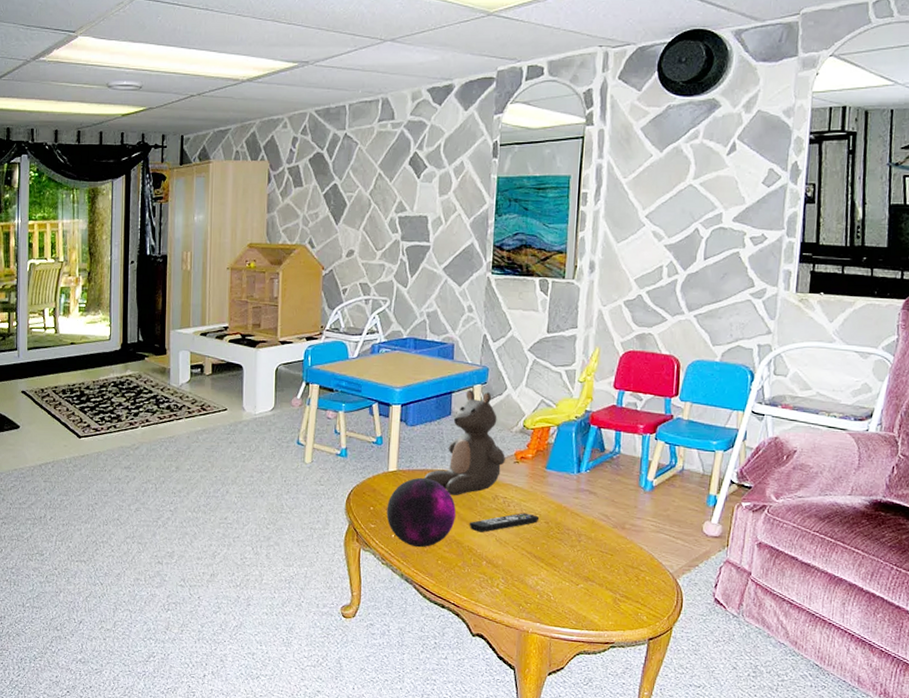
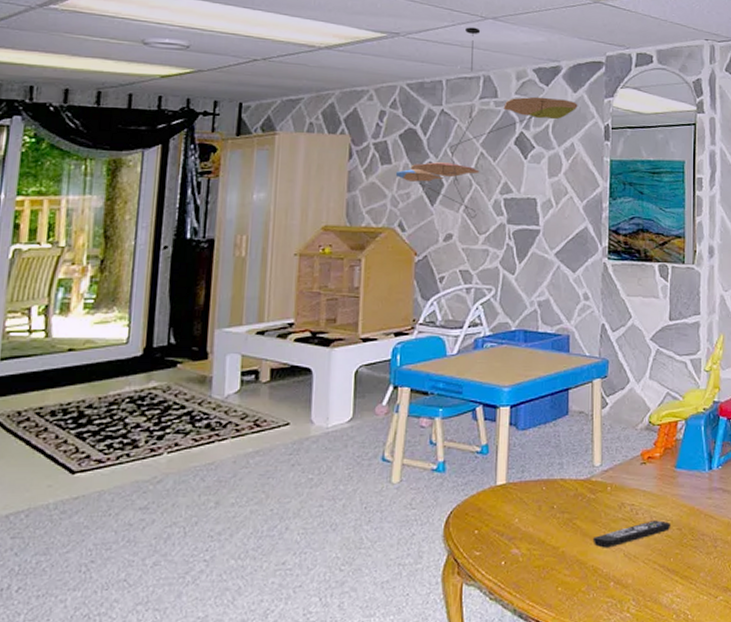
ceiling mobile: none [306,51,469,235] -> present [395,27,578,218]
decorative orb: present [386,477,456,548] -> none [494,489,577,574]
teddy bear: present [424,389,505,496] -> none [539,384,631,508]

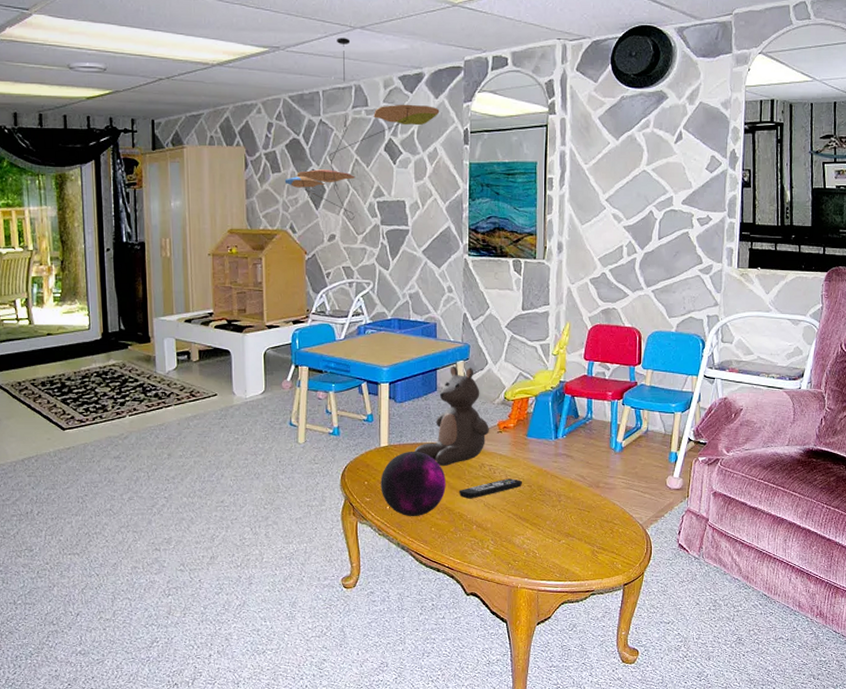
decorative orb: none [494,489,577,574] -> present [381,451,446,517]
teddy bear: none [539,384,631,508] -> present [414,365,489,467]

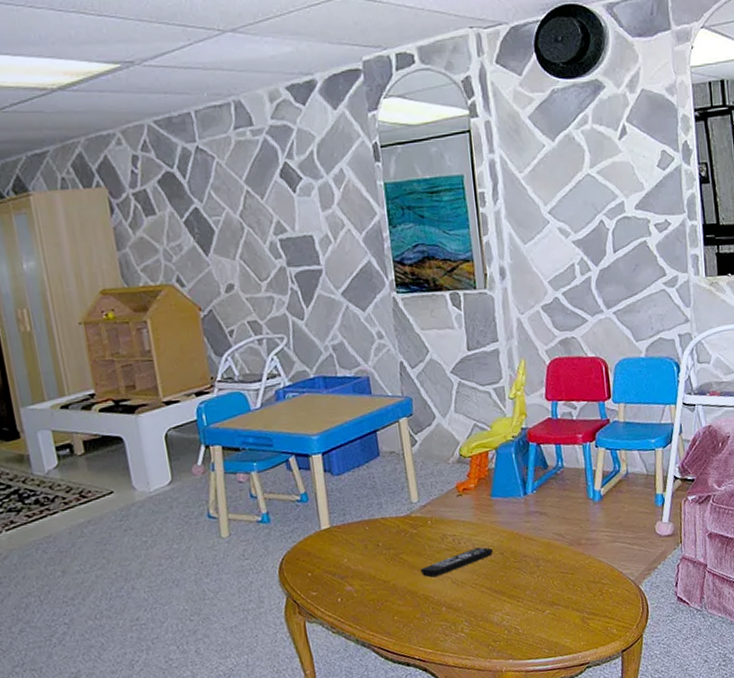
ceiling mobile: present [284,38,440,220] -> none [162,44,341,264]
decorative orb: present [381,451,446,517] -> none [326,529,405,607]
teddy bear: present [414,365,489,467] -> none [362,423,447,544]

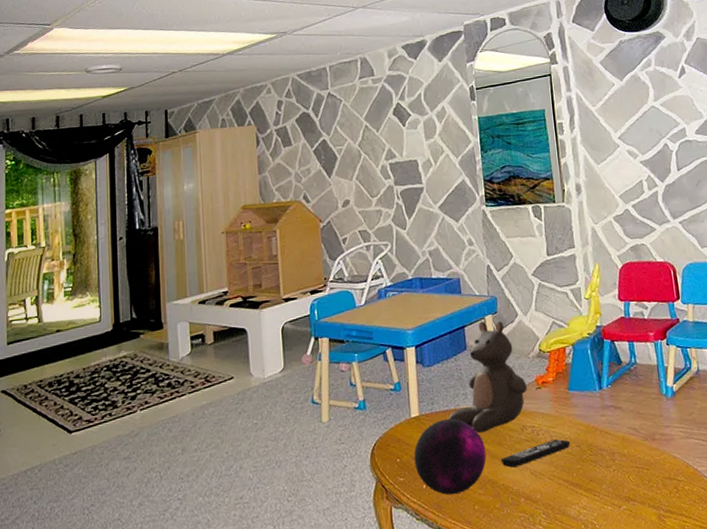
decorative orb: none [326,529,405,607] -> present [414,418,486,495]
teddy bear: none [362,423,447,544] -> present [448,320,527,434]

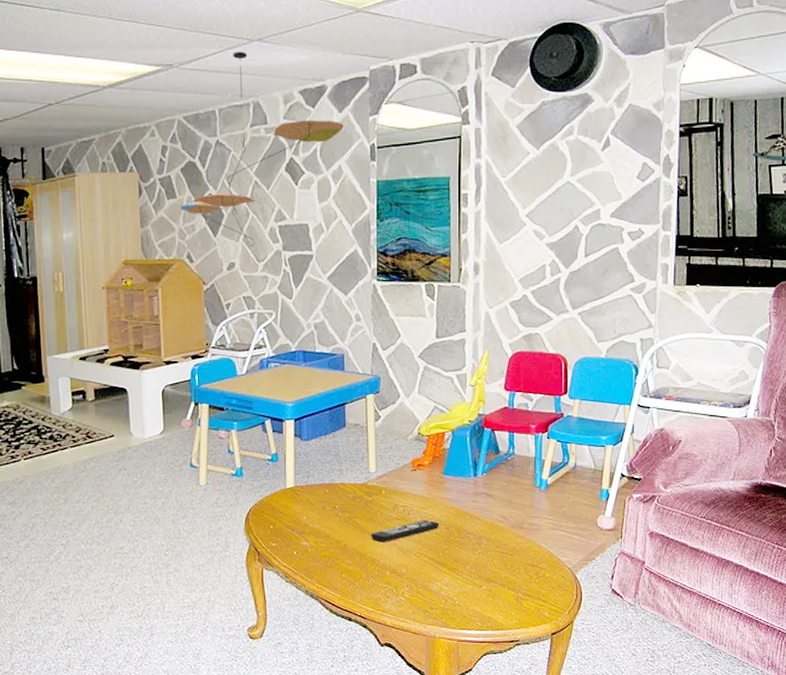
ceiling mobile: none [296,17,444,184] -> present [180,51,344,246]
decorative orb: present [414,418,486,495] -> none [287,492,357,563]
teddy bear: present [448,320,527,434] -> none [322,399,402,509]

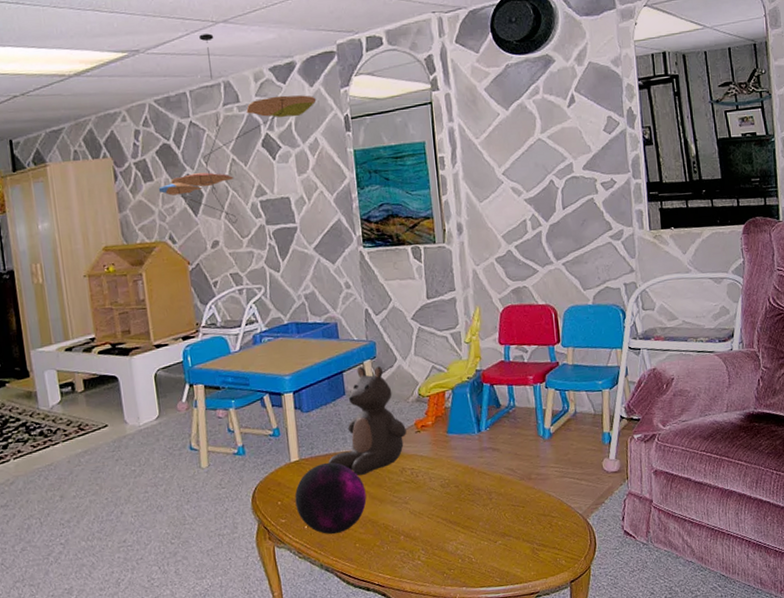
decorative orb: none [287,492,357,563] -> present [294,462,367,535]
teddy bear: none [322,399,402,509] -> present [328,365,407,476]
remote control: present [370,520,439,543] -> none [380,480,448,508]

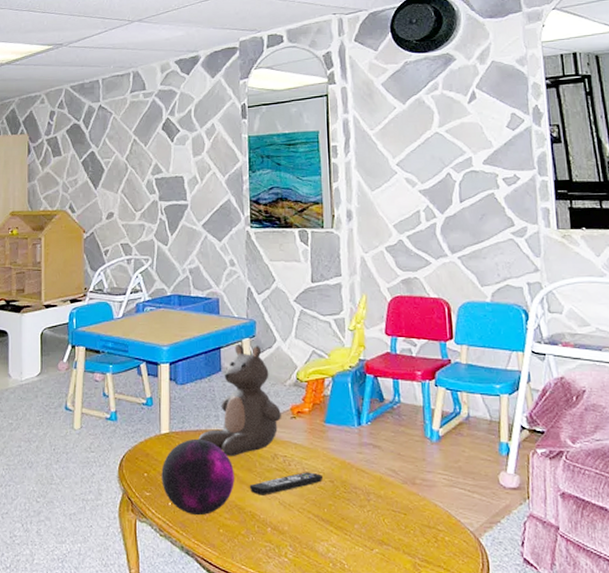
ceiling mobile: present [158,33,317,223] -> none [65,31,216,197]
remote control: none [380,480,448,508] -> present [249,472,322,496]

